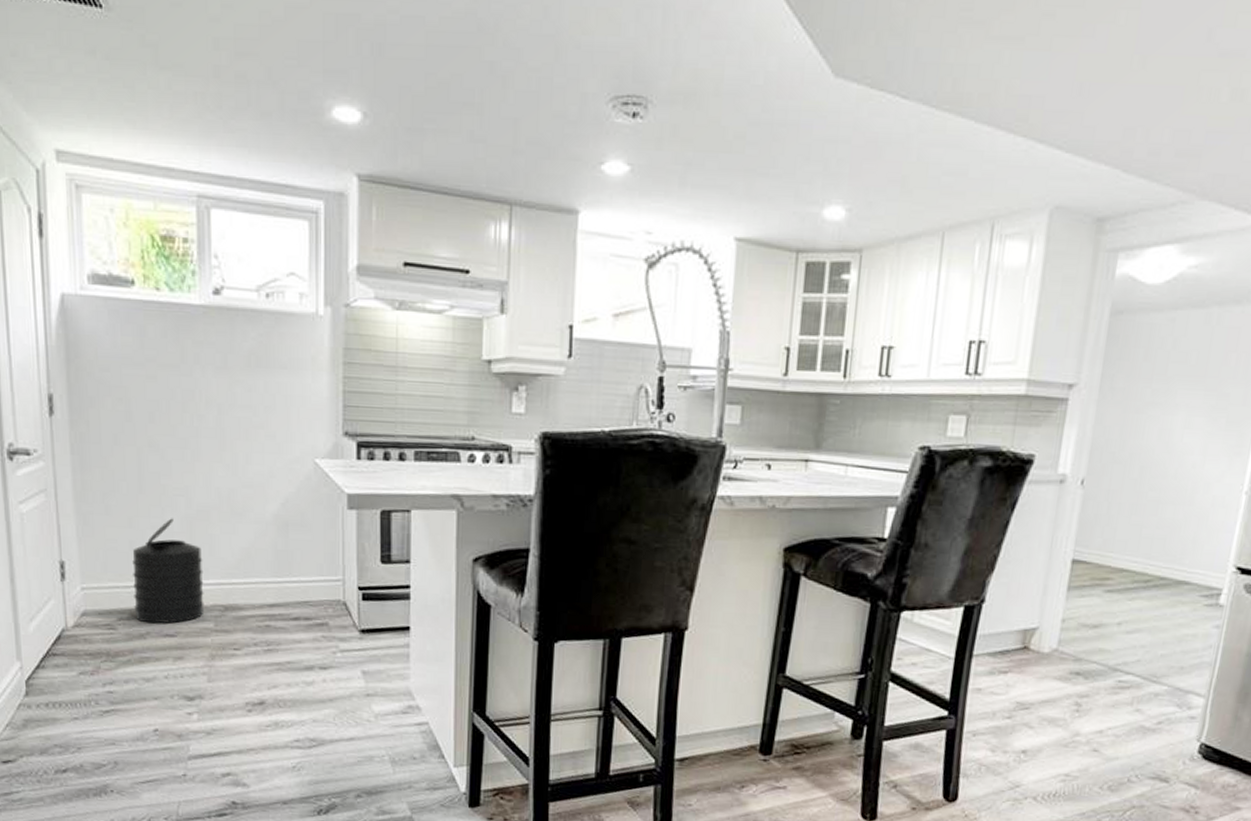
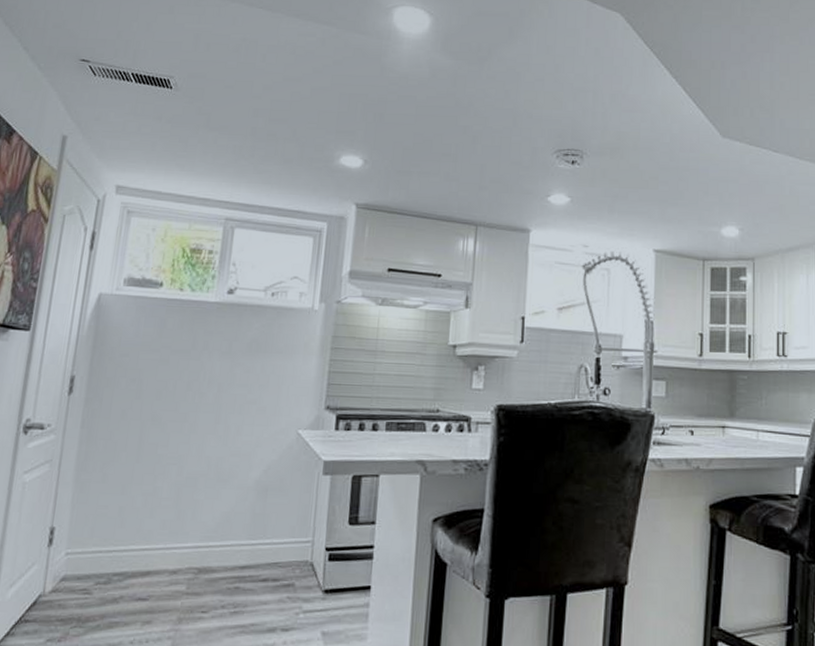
trash can: present [132,518,204,624] -> none [112,485,185,588]

